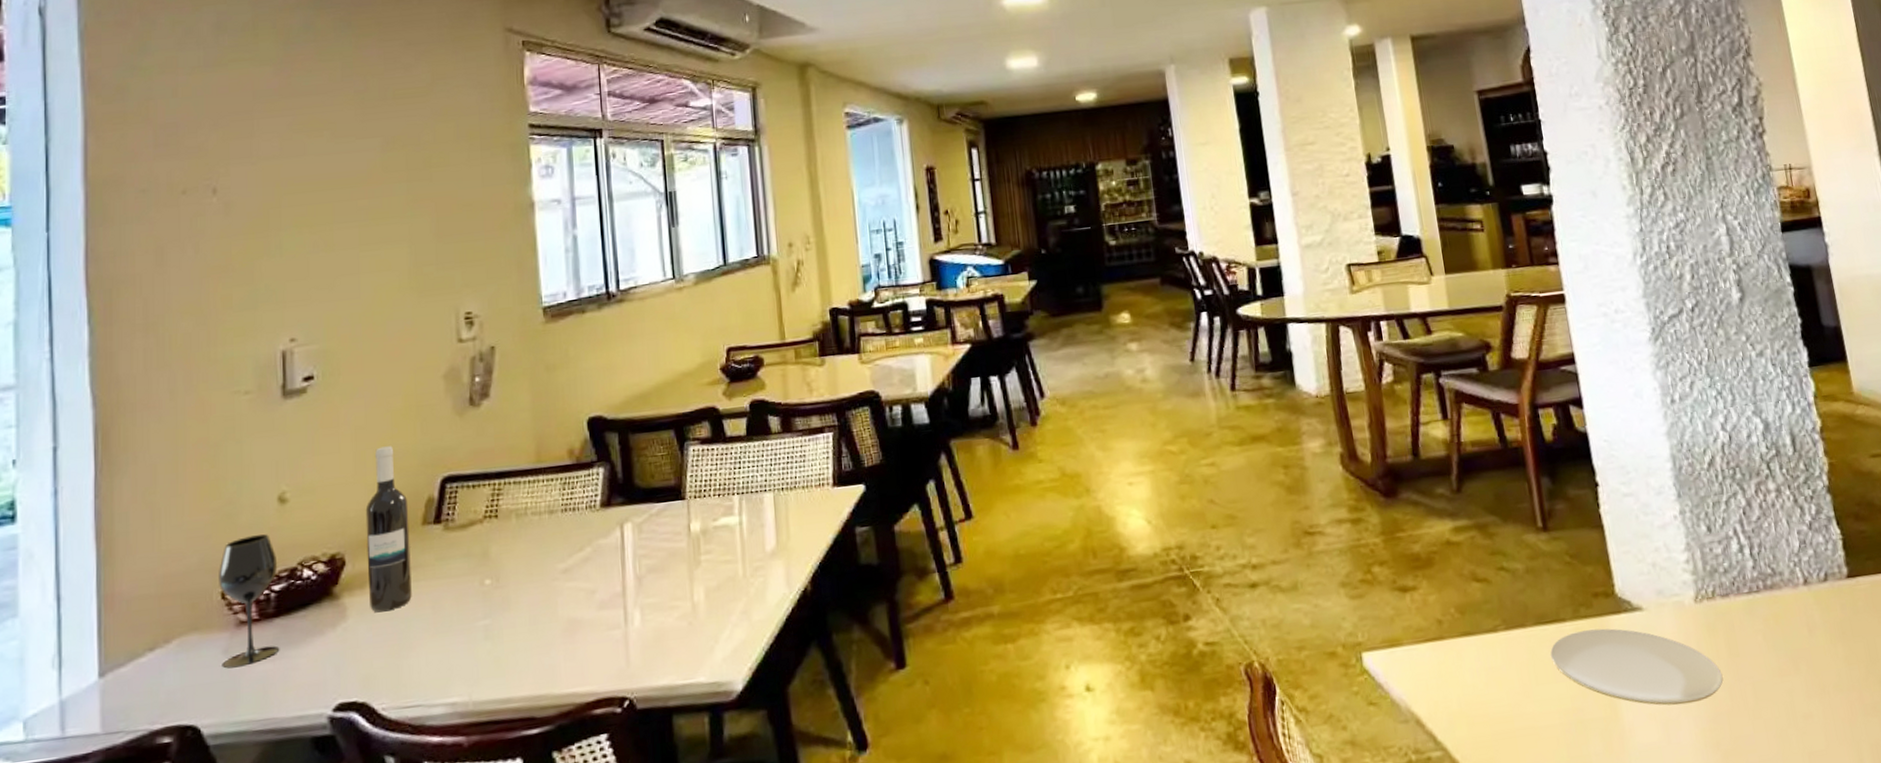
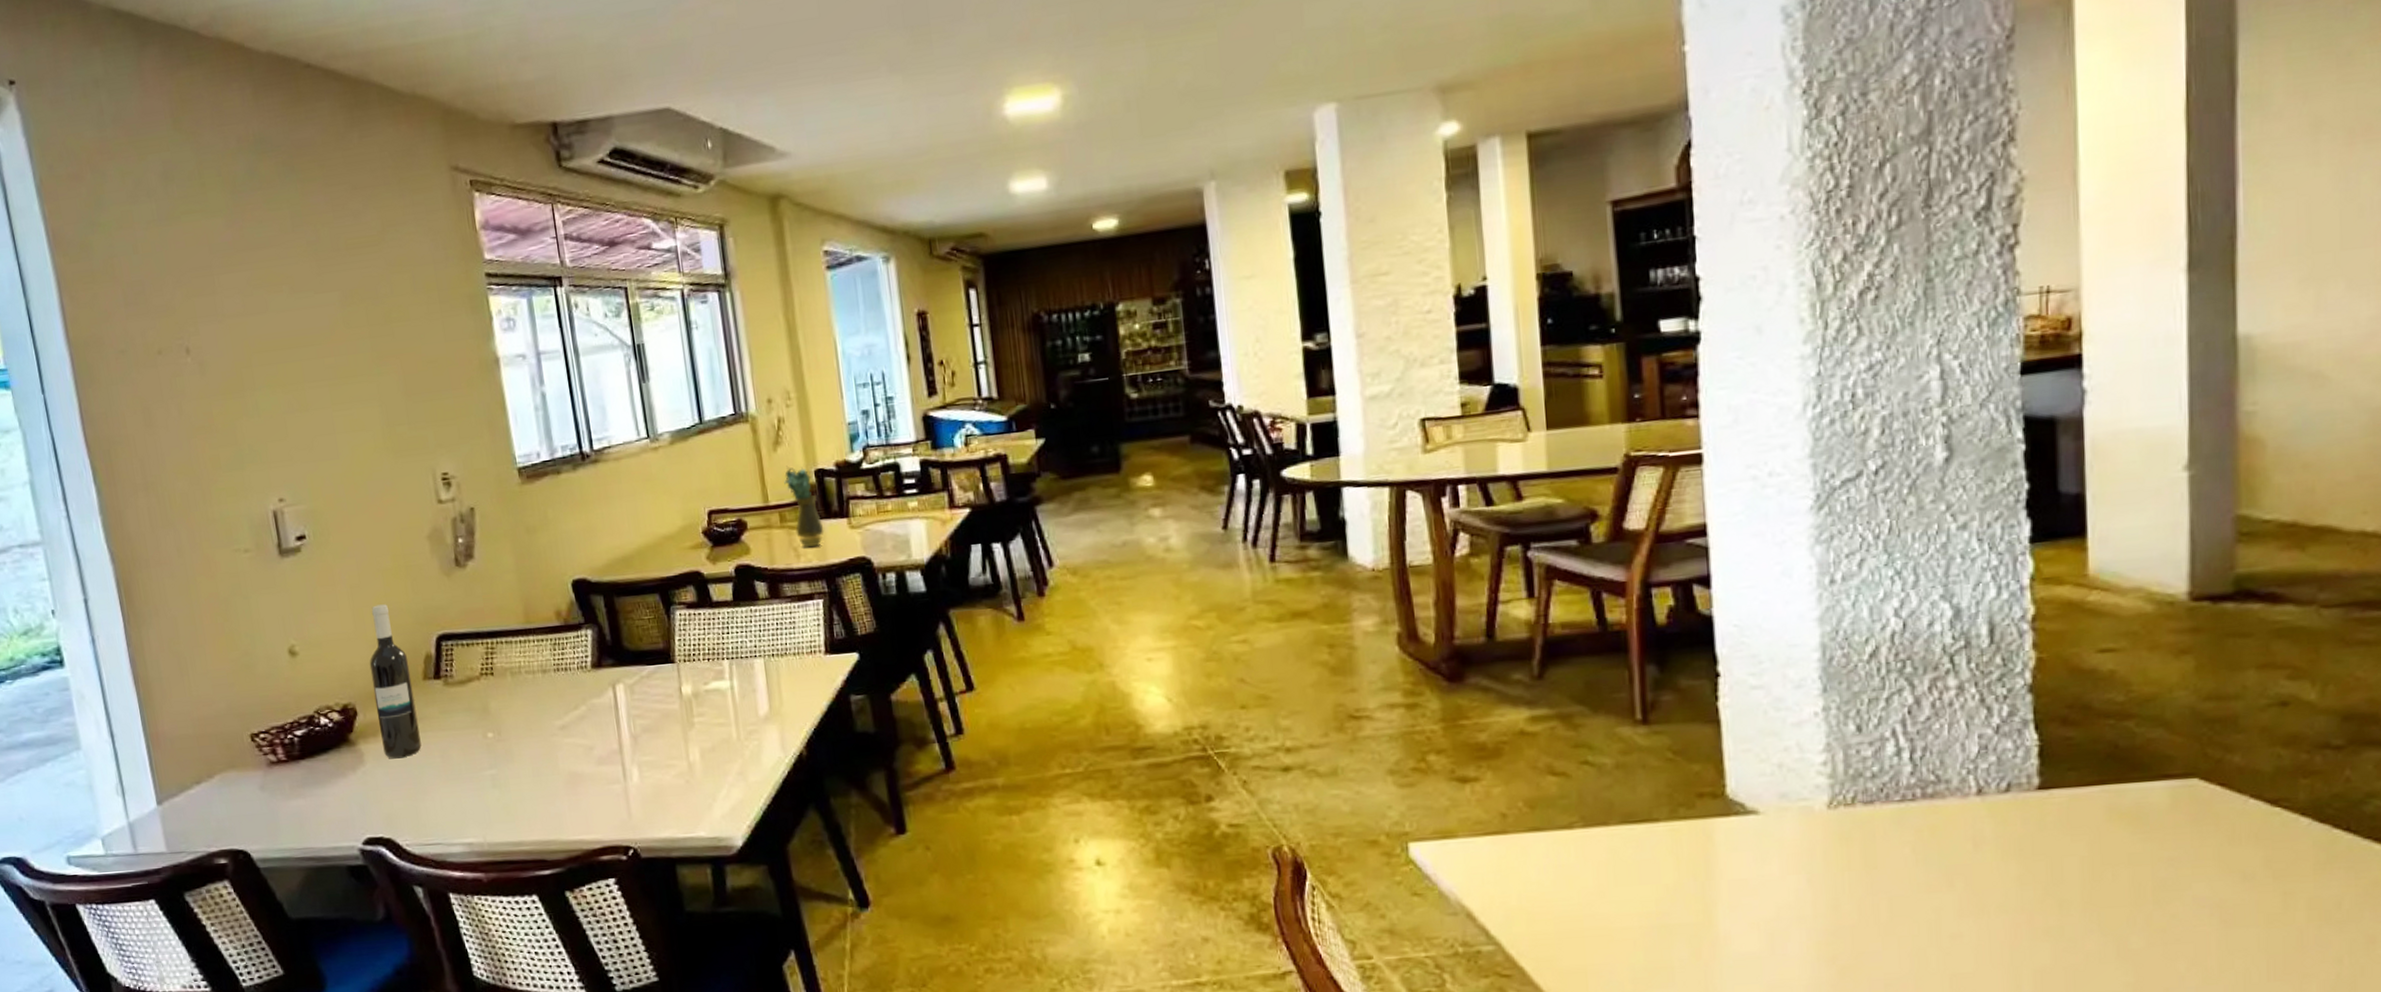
wineglass: present [217,534,280,669] -> none [245,684,309,803]
vase: none [800,305,837,383] -> present [784,465,824,548]
plate: present [1550,628,1724,706] -> none [1636,831,1852,916]

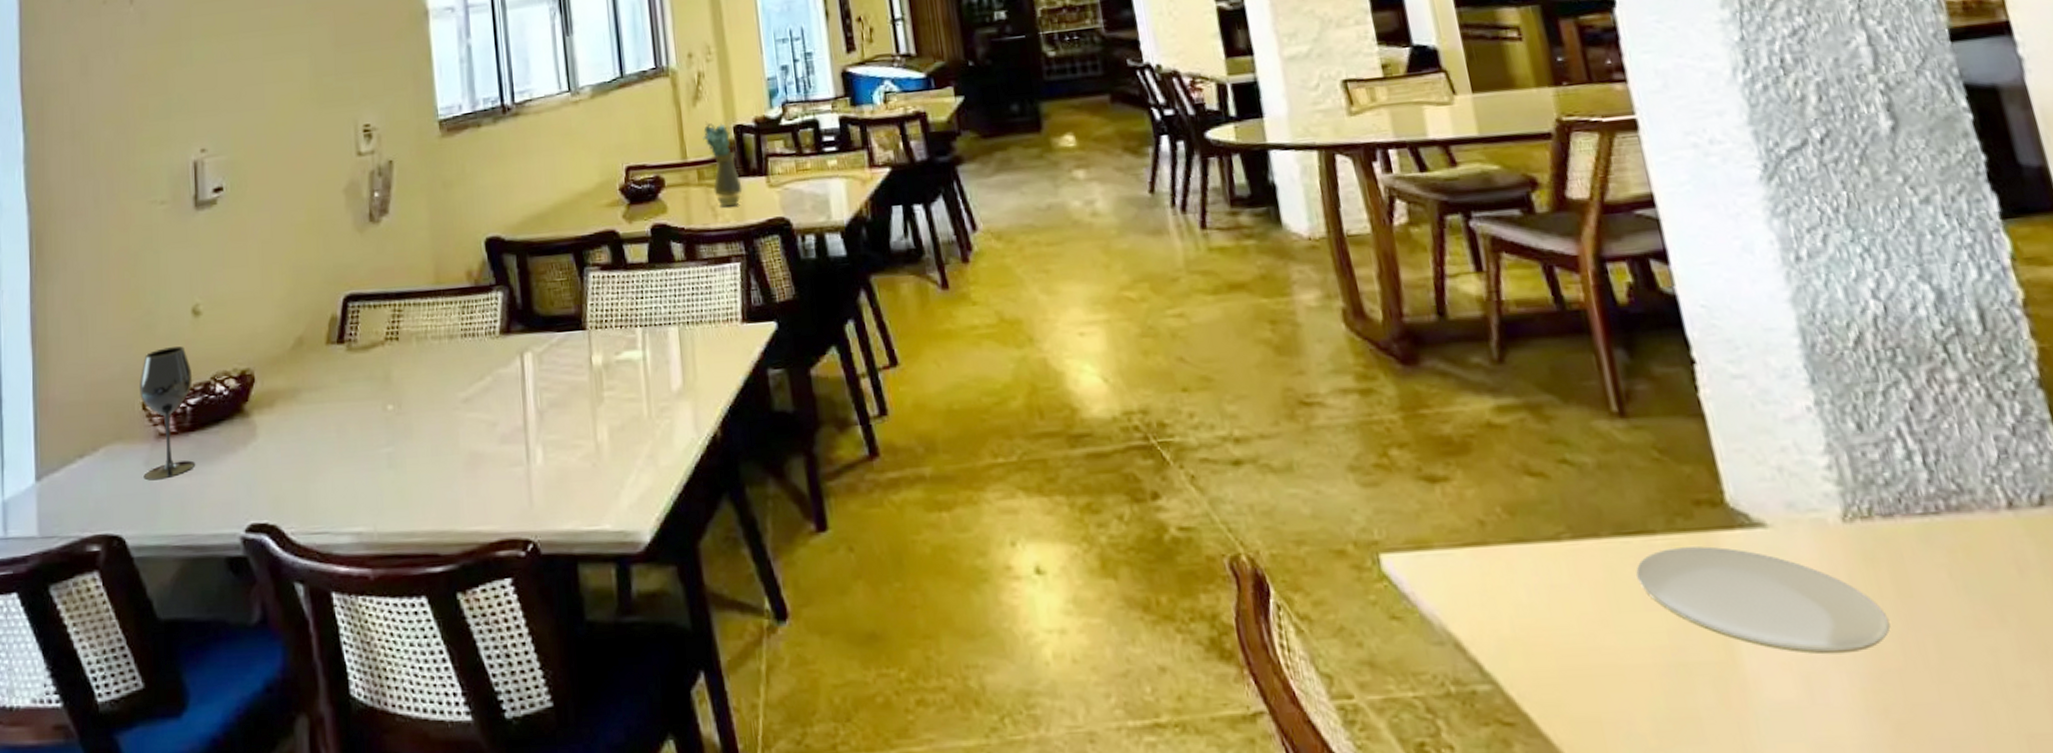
wineglass: none [245,684,309,803] -> present [139,346,196,481]
wine bottle: present [369,604,422,759] -> none [272,261,318,433]
plate: none [1636,831,1852,916] -> present [1636,546,1891,655]

